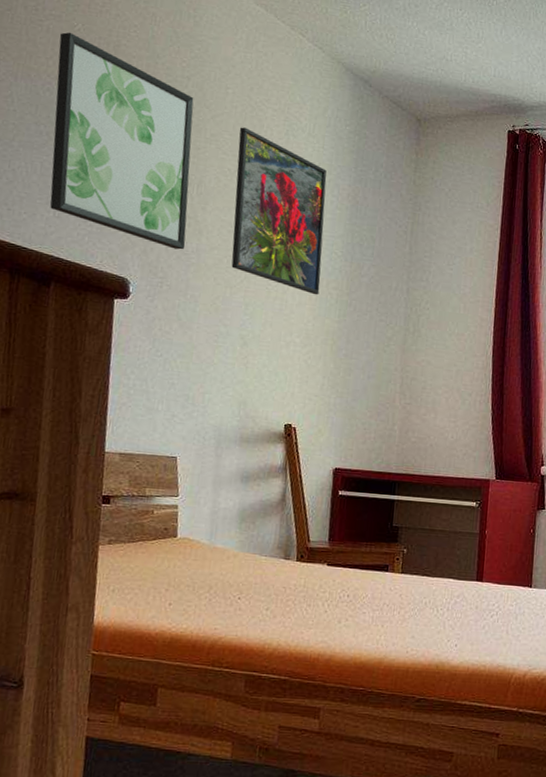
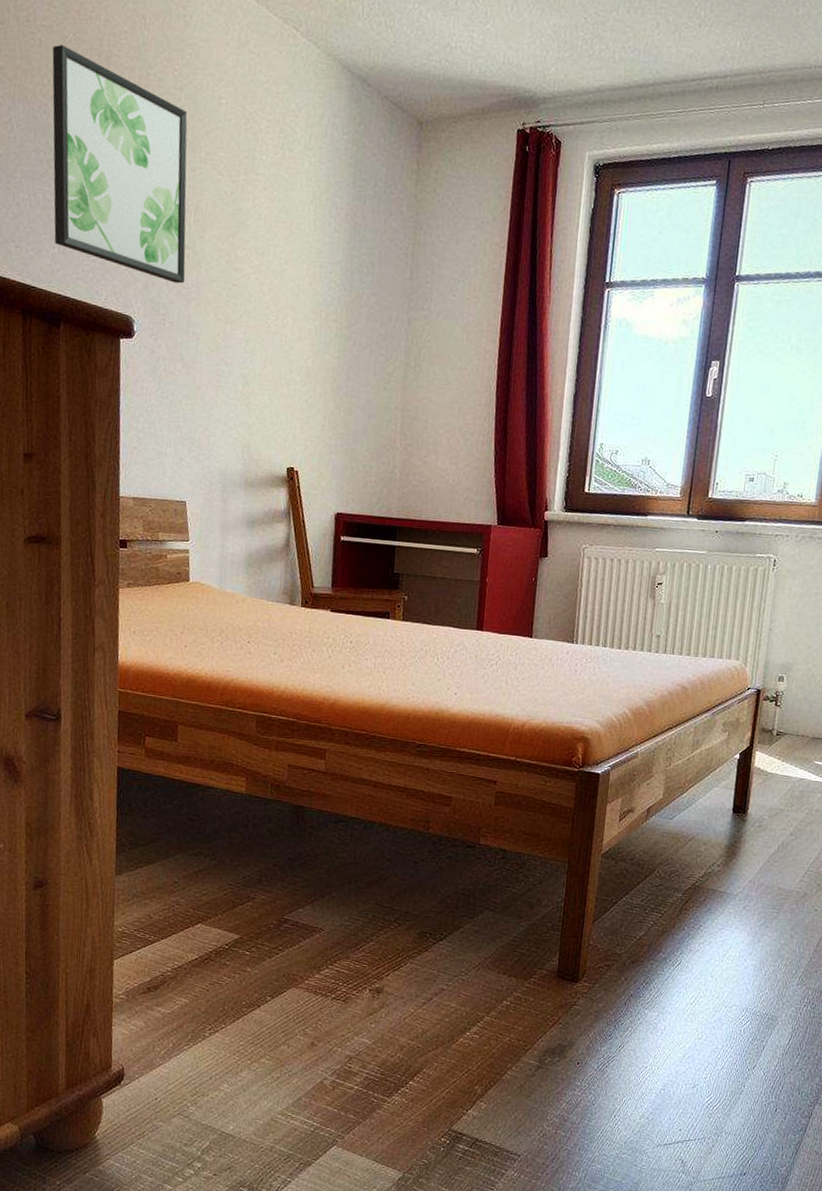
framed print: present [231,127,327,295] -> none [230,142,324,329]

